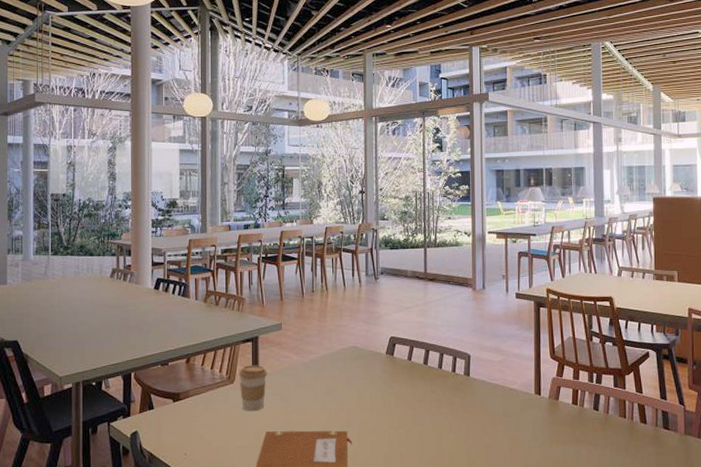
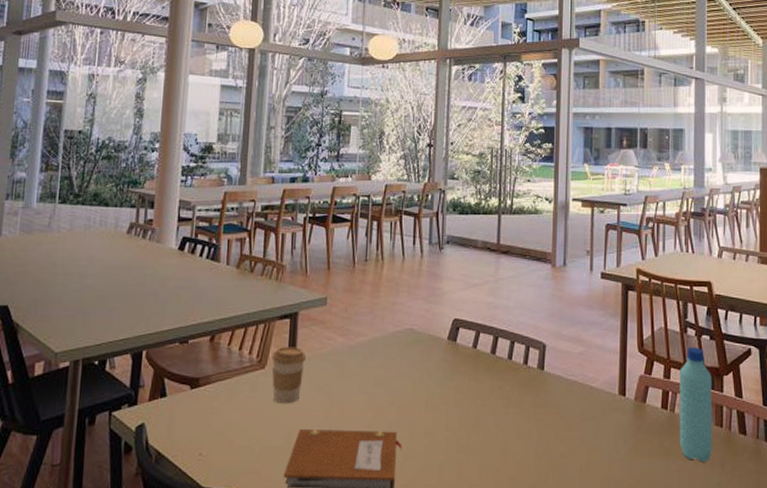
water bottle: none [587,352,618,447] -> present [679,347,713,462]

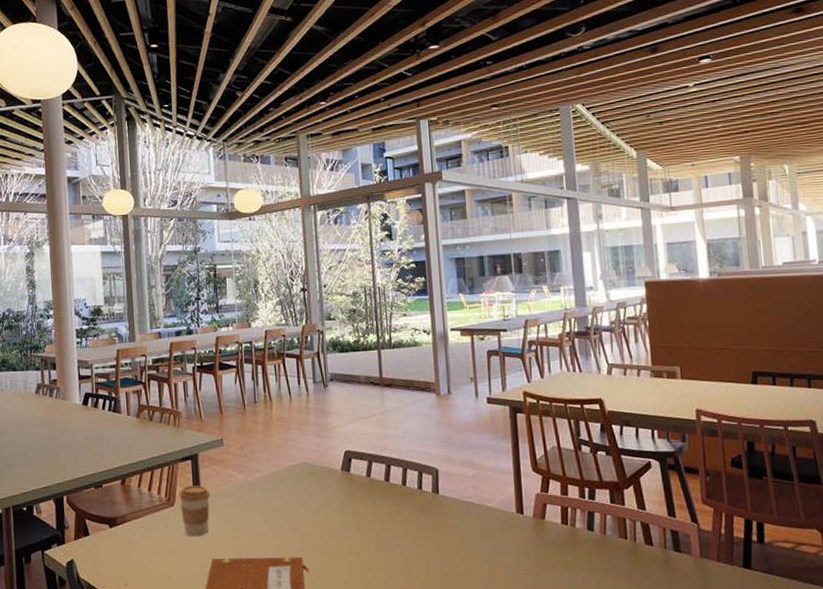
water bottle: present [679,347,713,462] -> none [577,463,619,573]

